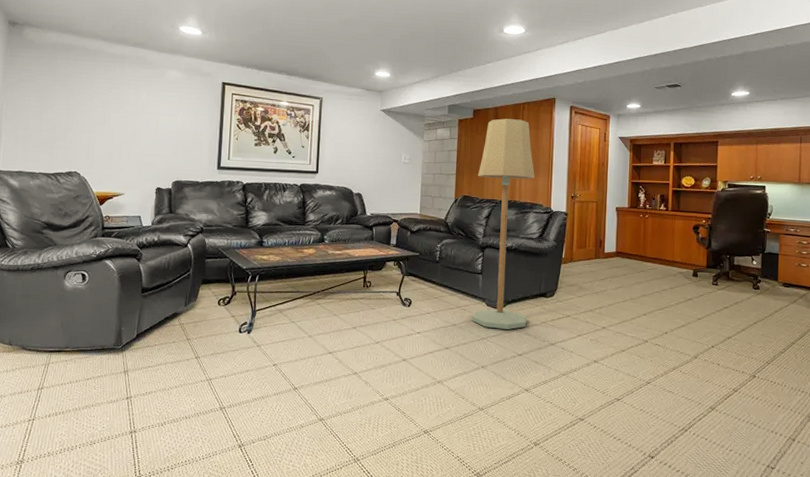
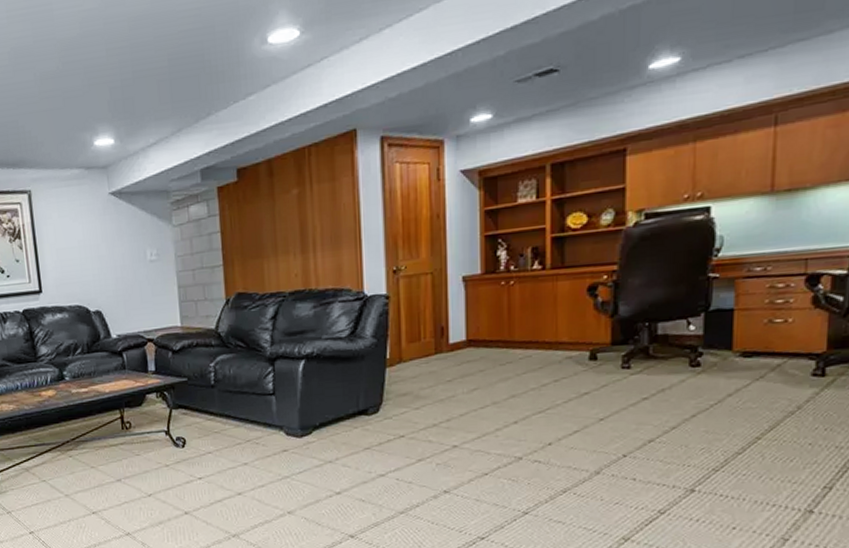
floor lamp: present [472,118,535,330] -> none [253,171,344,463]

